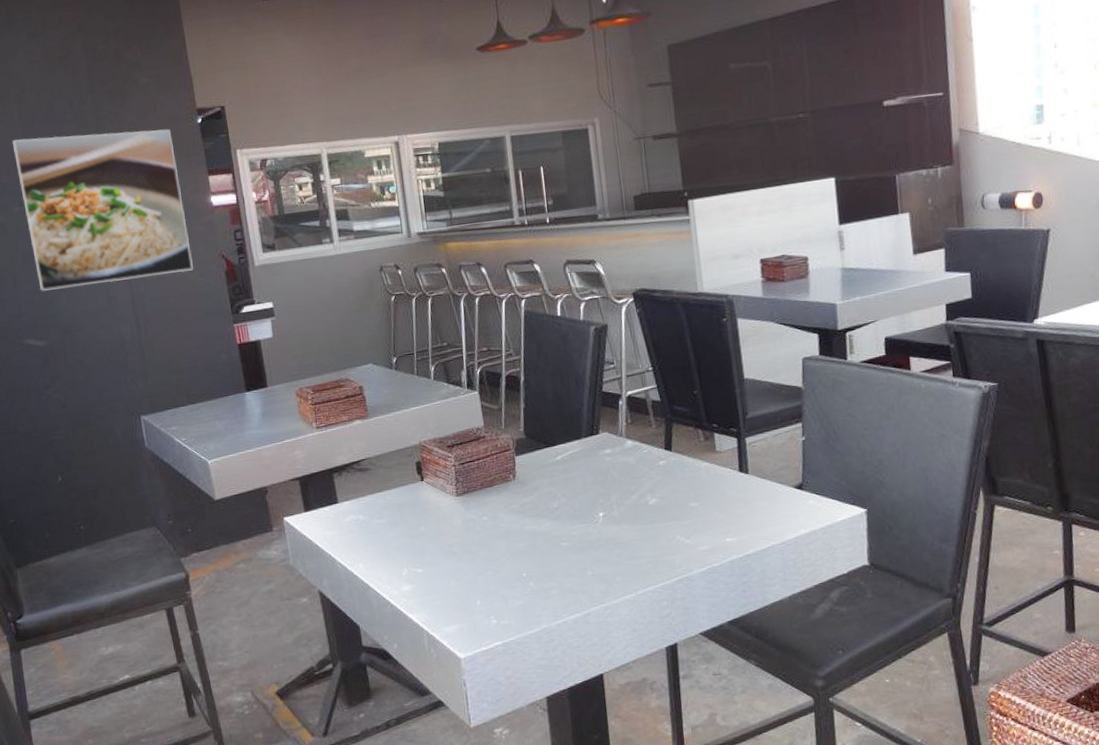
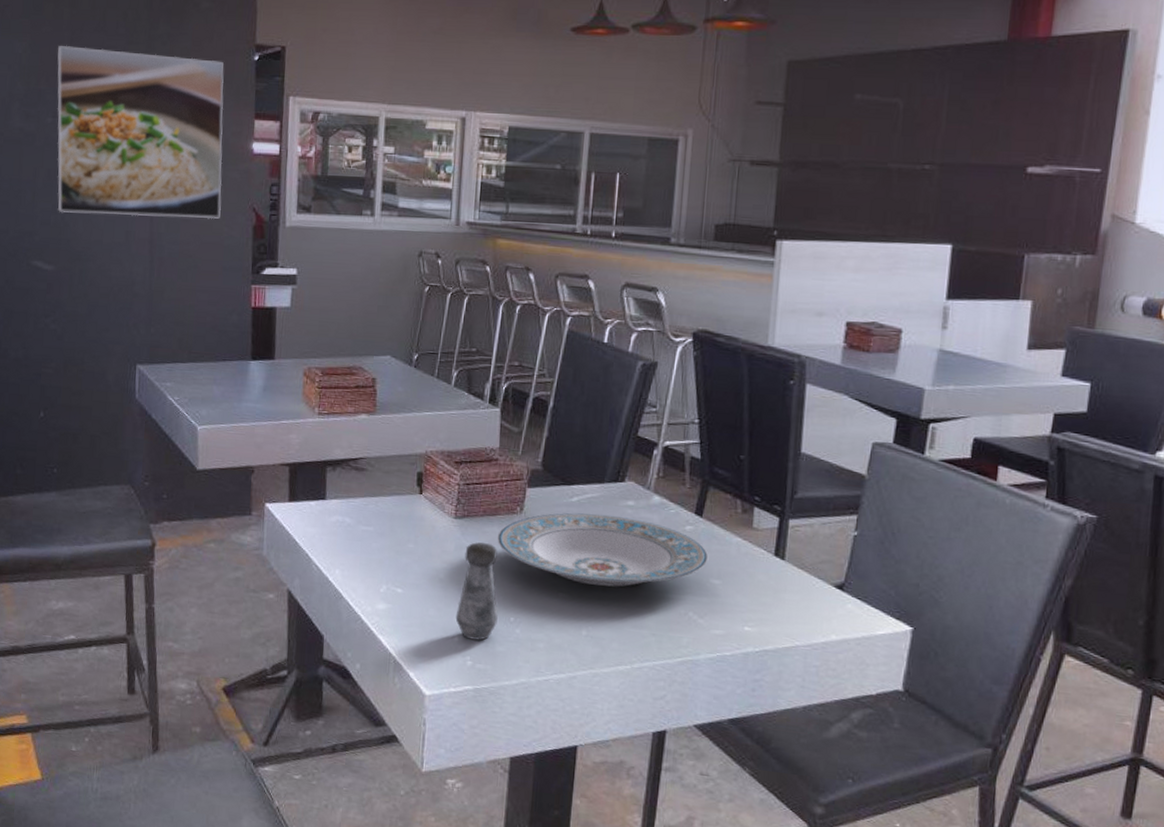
salt shaker: none [471,512,512,601] -> present [455,542,498,640]
plate: none [497,464,684,531] -> present [497,513,709,587]

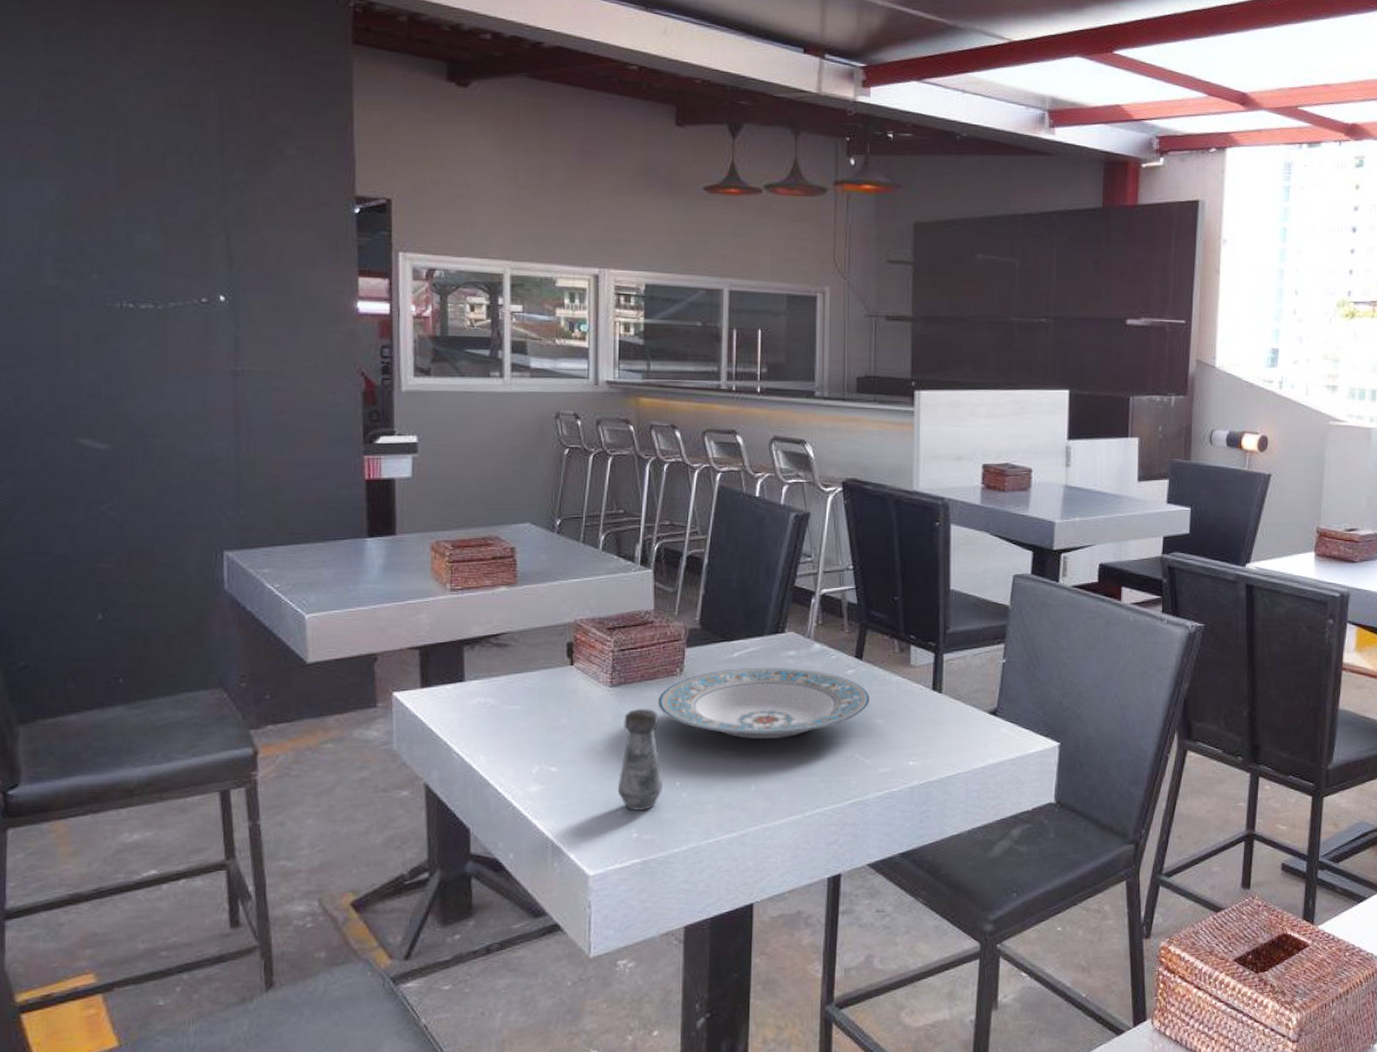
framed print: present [57,45,224,219] -> none [102,192,322,386]

